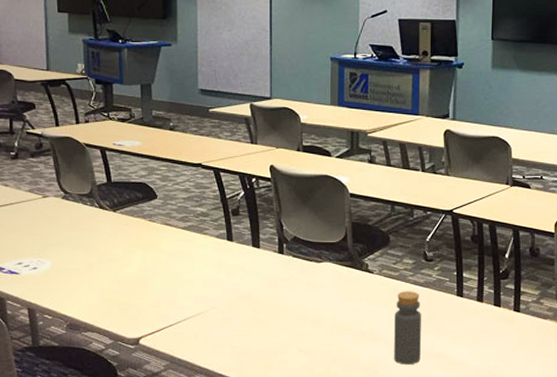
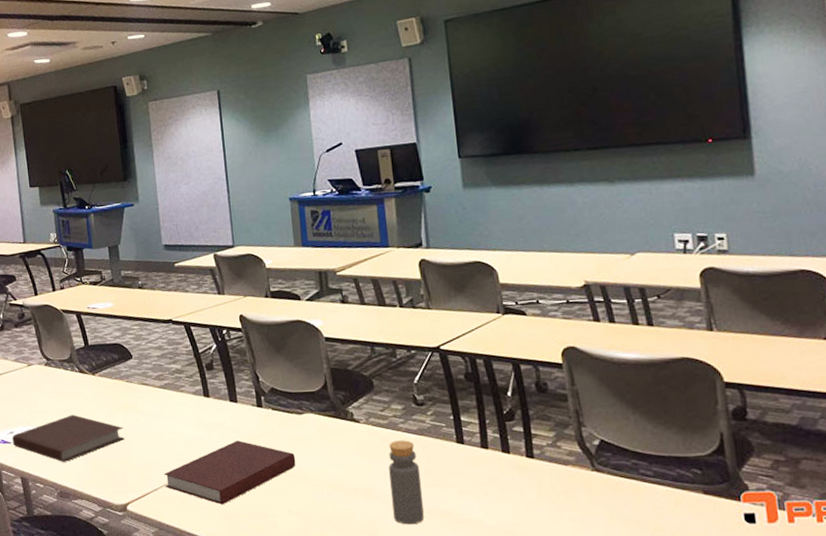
notebook: none [20,249,142,295] -> present [12,414,124,462]
notebook: none [180,283,310,342] -> present [164,440,296,505]

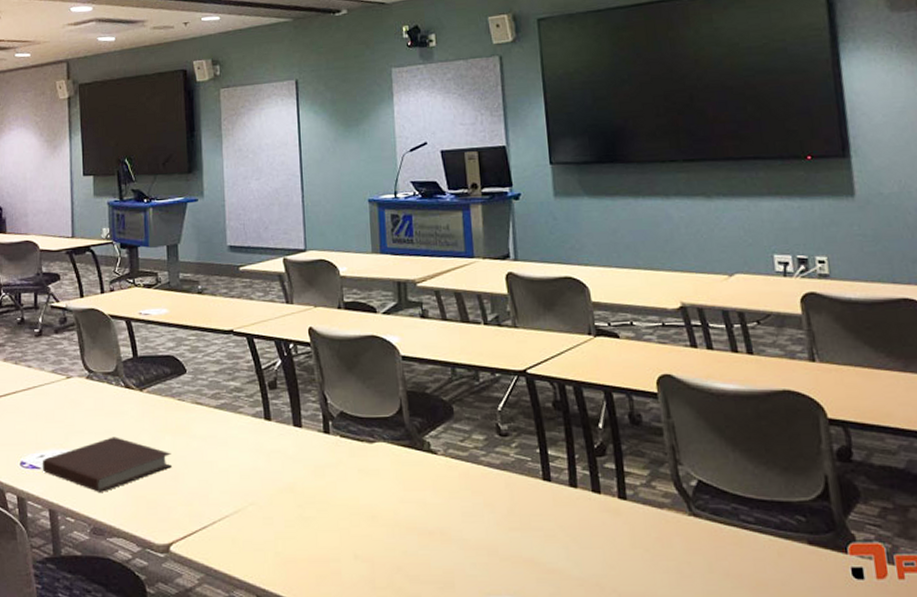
notebook: present [164,440,296,505] -> none [215,472,365,547]
bottle: present [389,440,424,525] -> none [468,475,506,574]

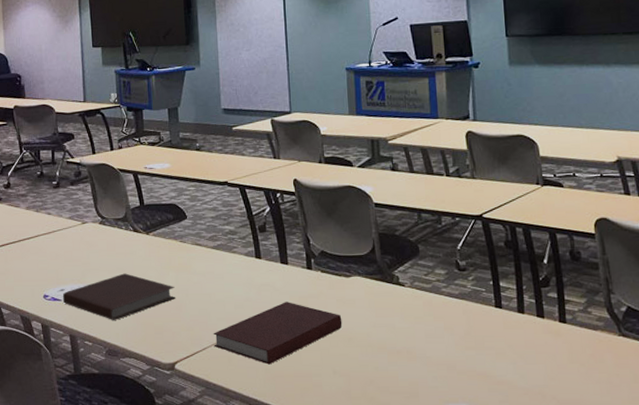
notebook: none [215,472,365,547] -> present [213,302,343,365]

